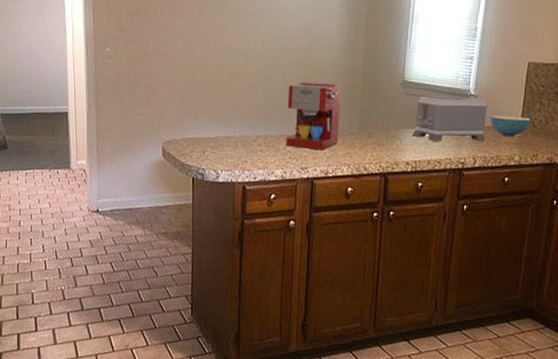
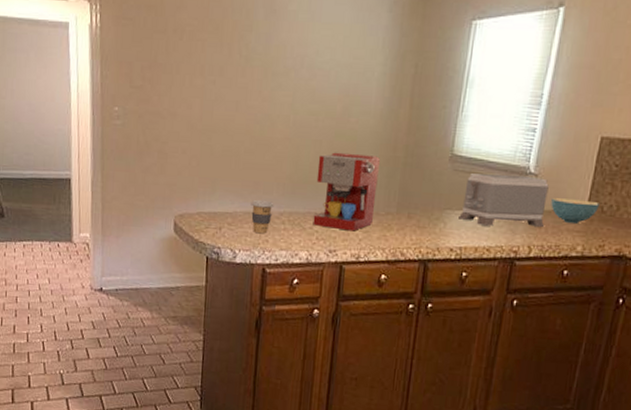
coffee cup: none [230,125,251,156] -> present [251,199,274,234]

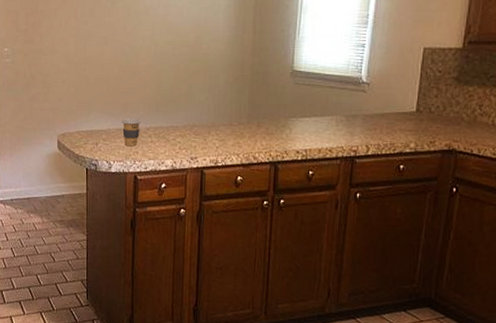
coffee maker: present [313,152,380,231] -> none [175,74,230,140]
toaster: present [459,173,549,227] -> none [302,84,380,130]
cereal bowl: present [551,198,599,223] -> none [383,103,427,123]

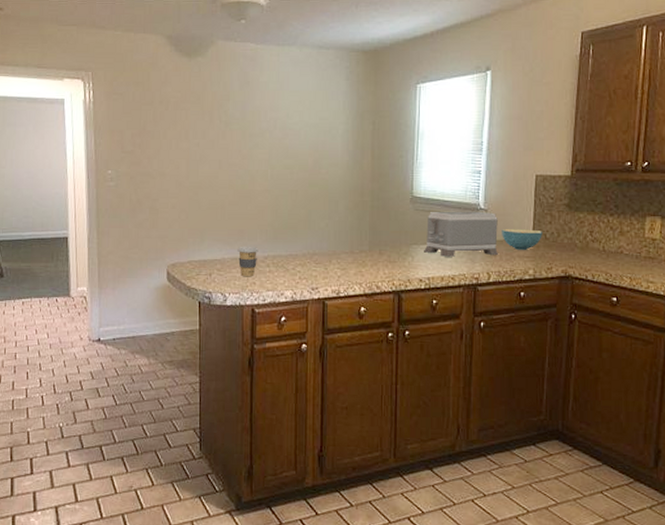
toaster: none [302,84,380,130] -> present [424,211,498,257]
cereal bowl: none [383,103,427,123] -> present [502,229,542,250]

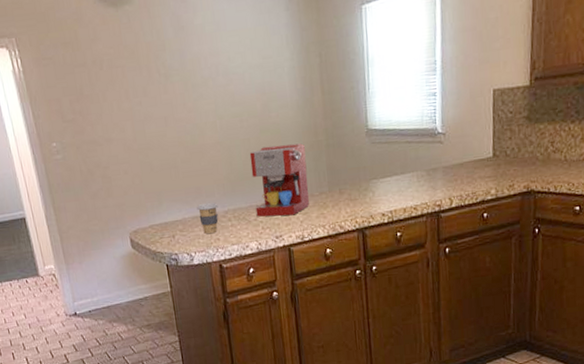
coffee maker: none [295,200,350,269] -> present [249,143,309,217]
toaster: present [424,211,498,257] -> none [384,135,459,188]
cereal bowl: present [502,229,542,250] -> none [461,147,503,171]

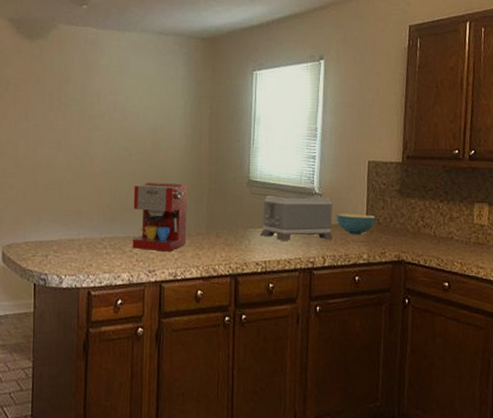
coffee cup: present [196,202,219,234] -> none [74,227,96,259]
toaster: none [384,135,459,188] -> present [260,195,333,241]
cereal bowl: none [461,147,503,171] -> present [336,214,376,234]

